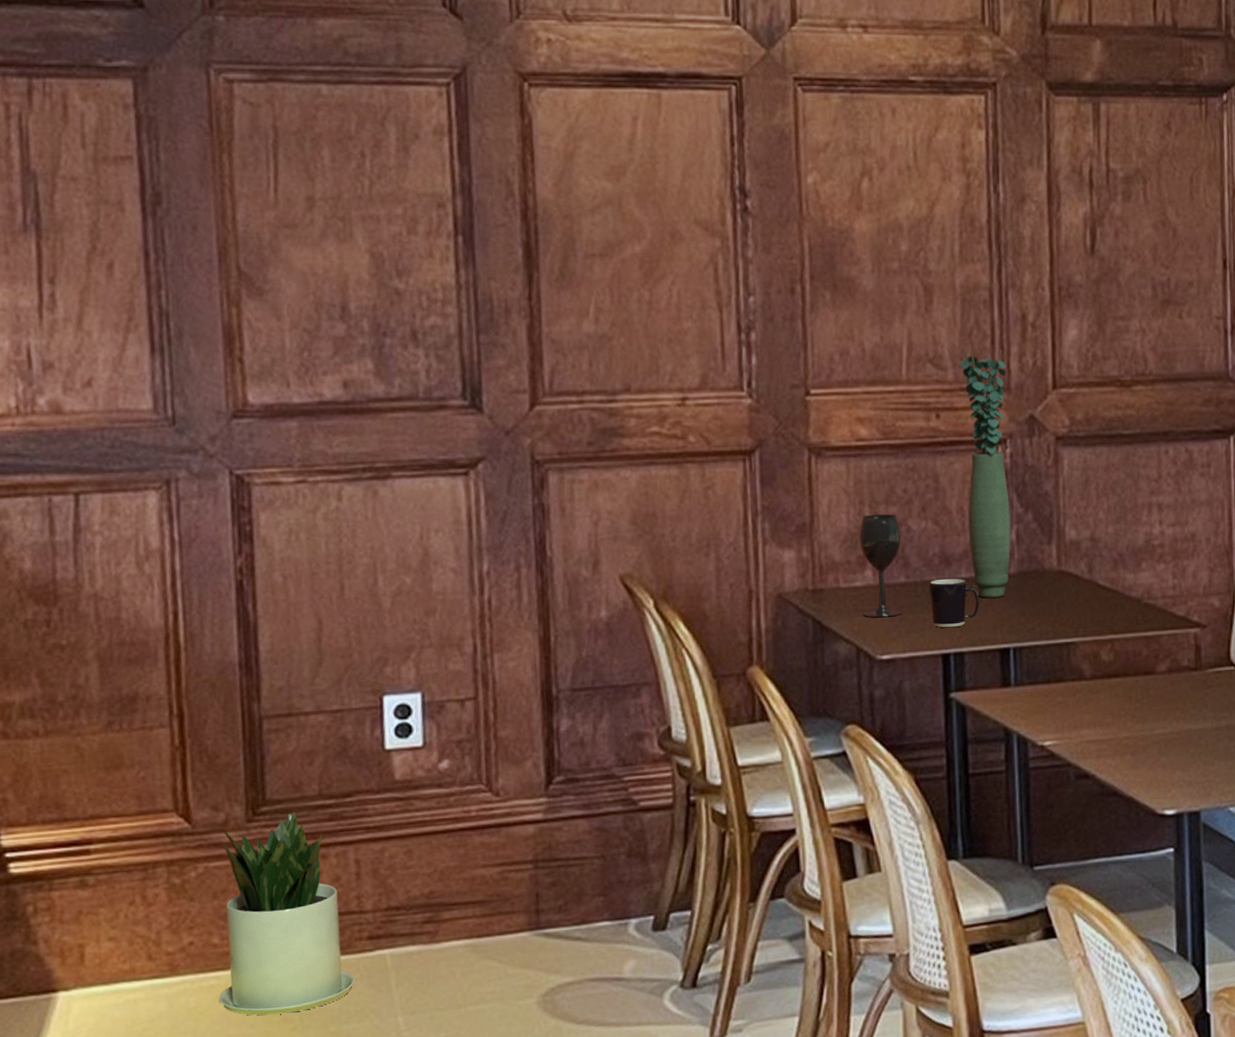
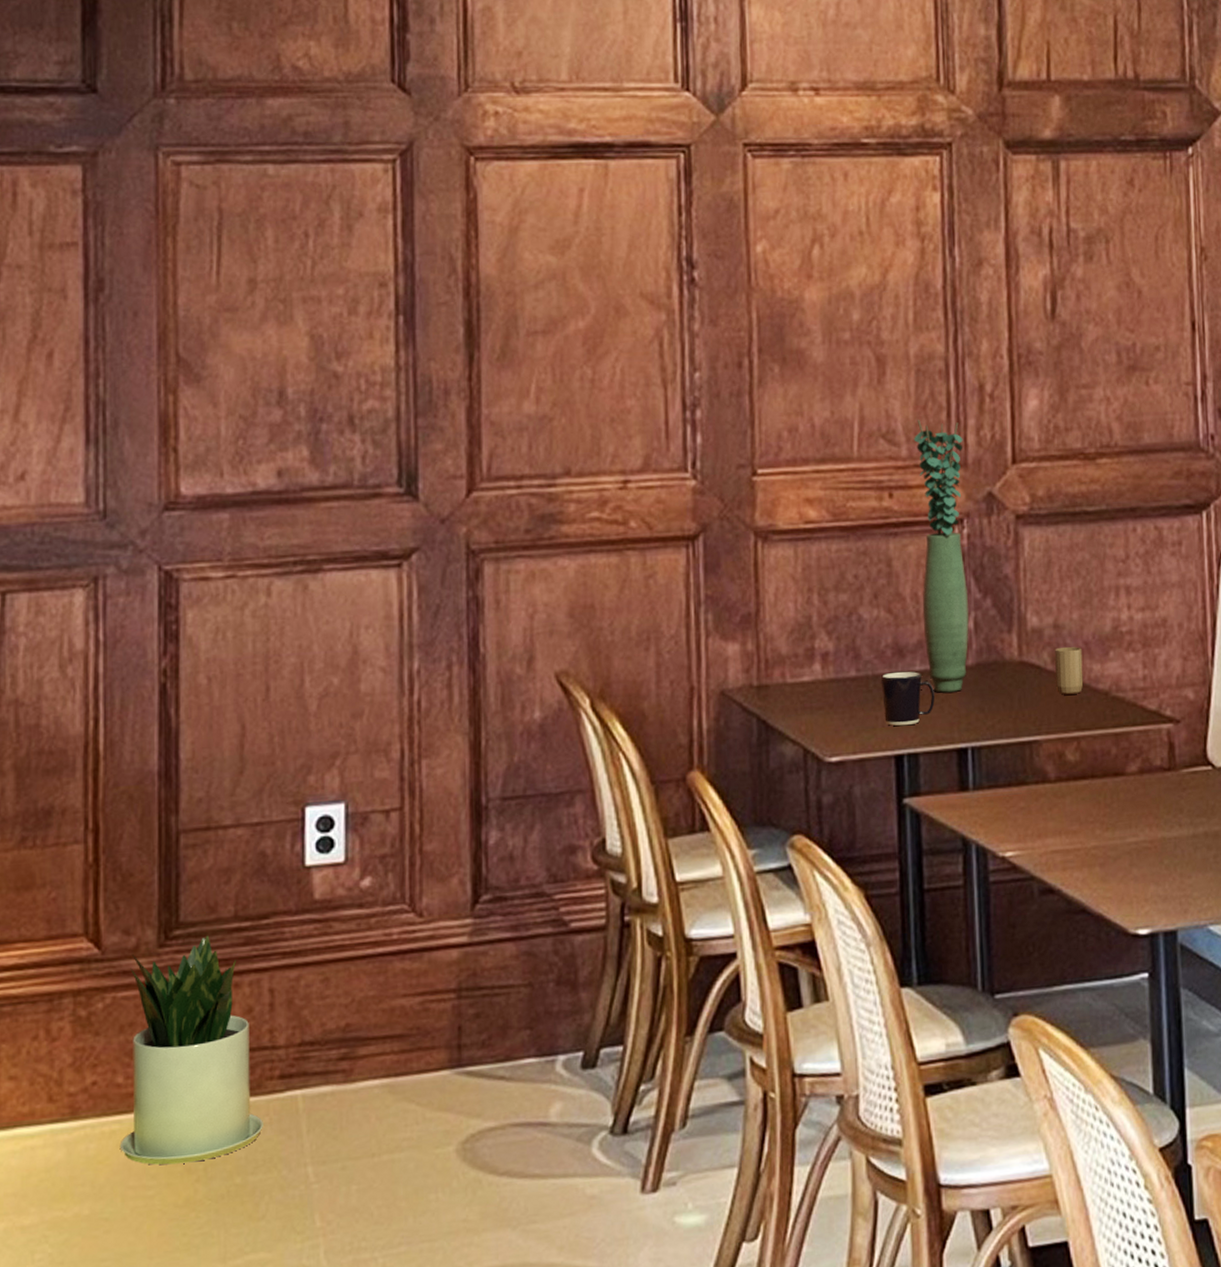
wine glass: present [858,513,902,618] -> none [806,601,852,716]
cup: none [1091,558,1118,602] -> present [1055,647,1084,695]

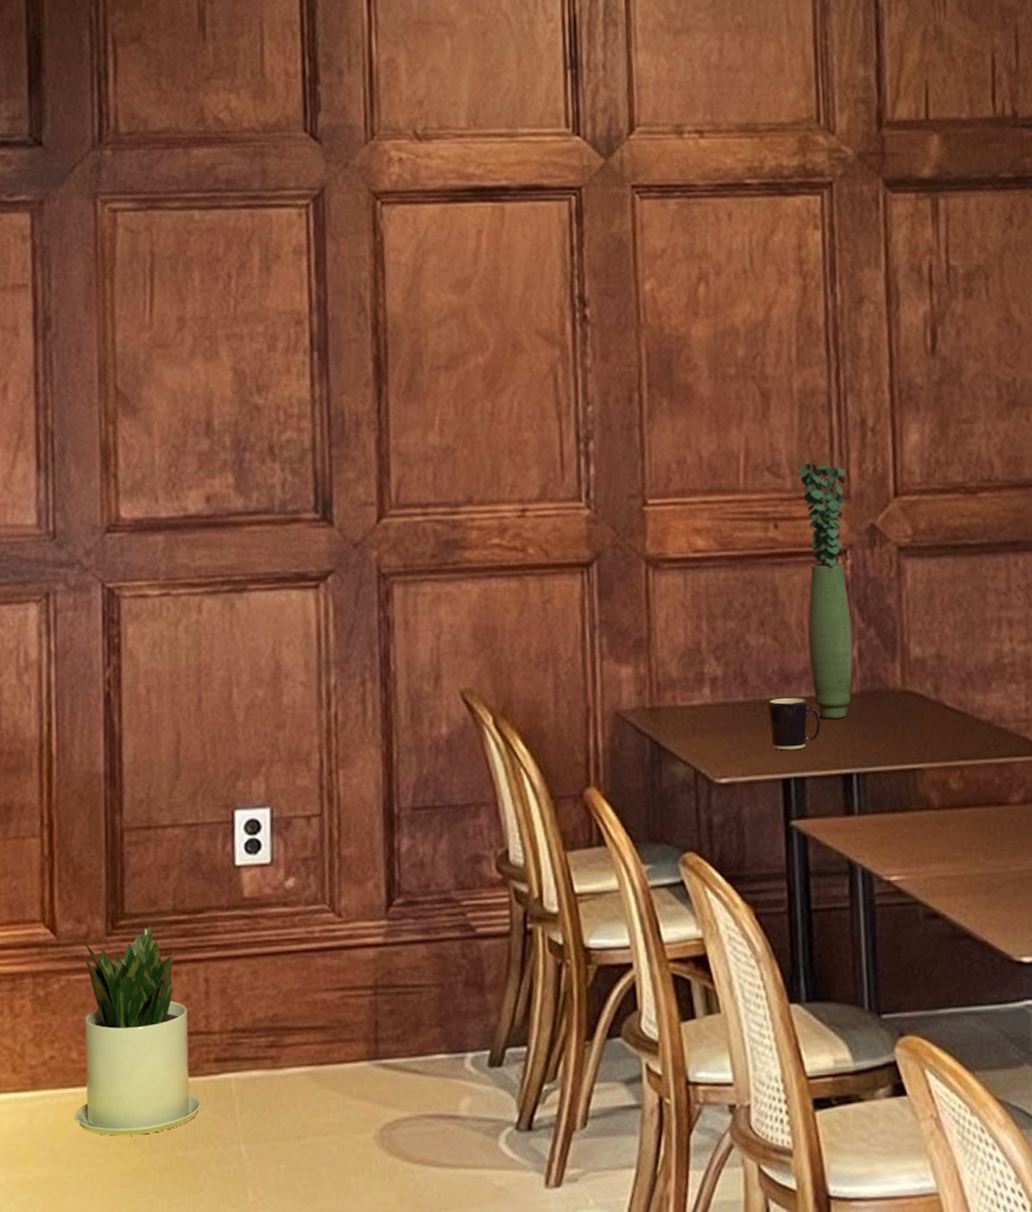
cup: present [1055,647,1084,695] -> none [937,677,966,724]

